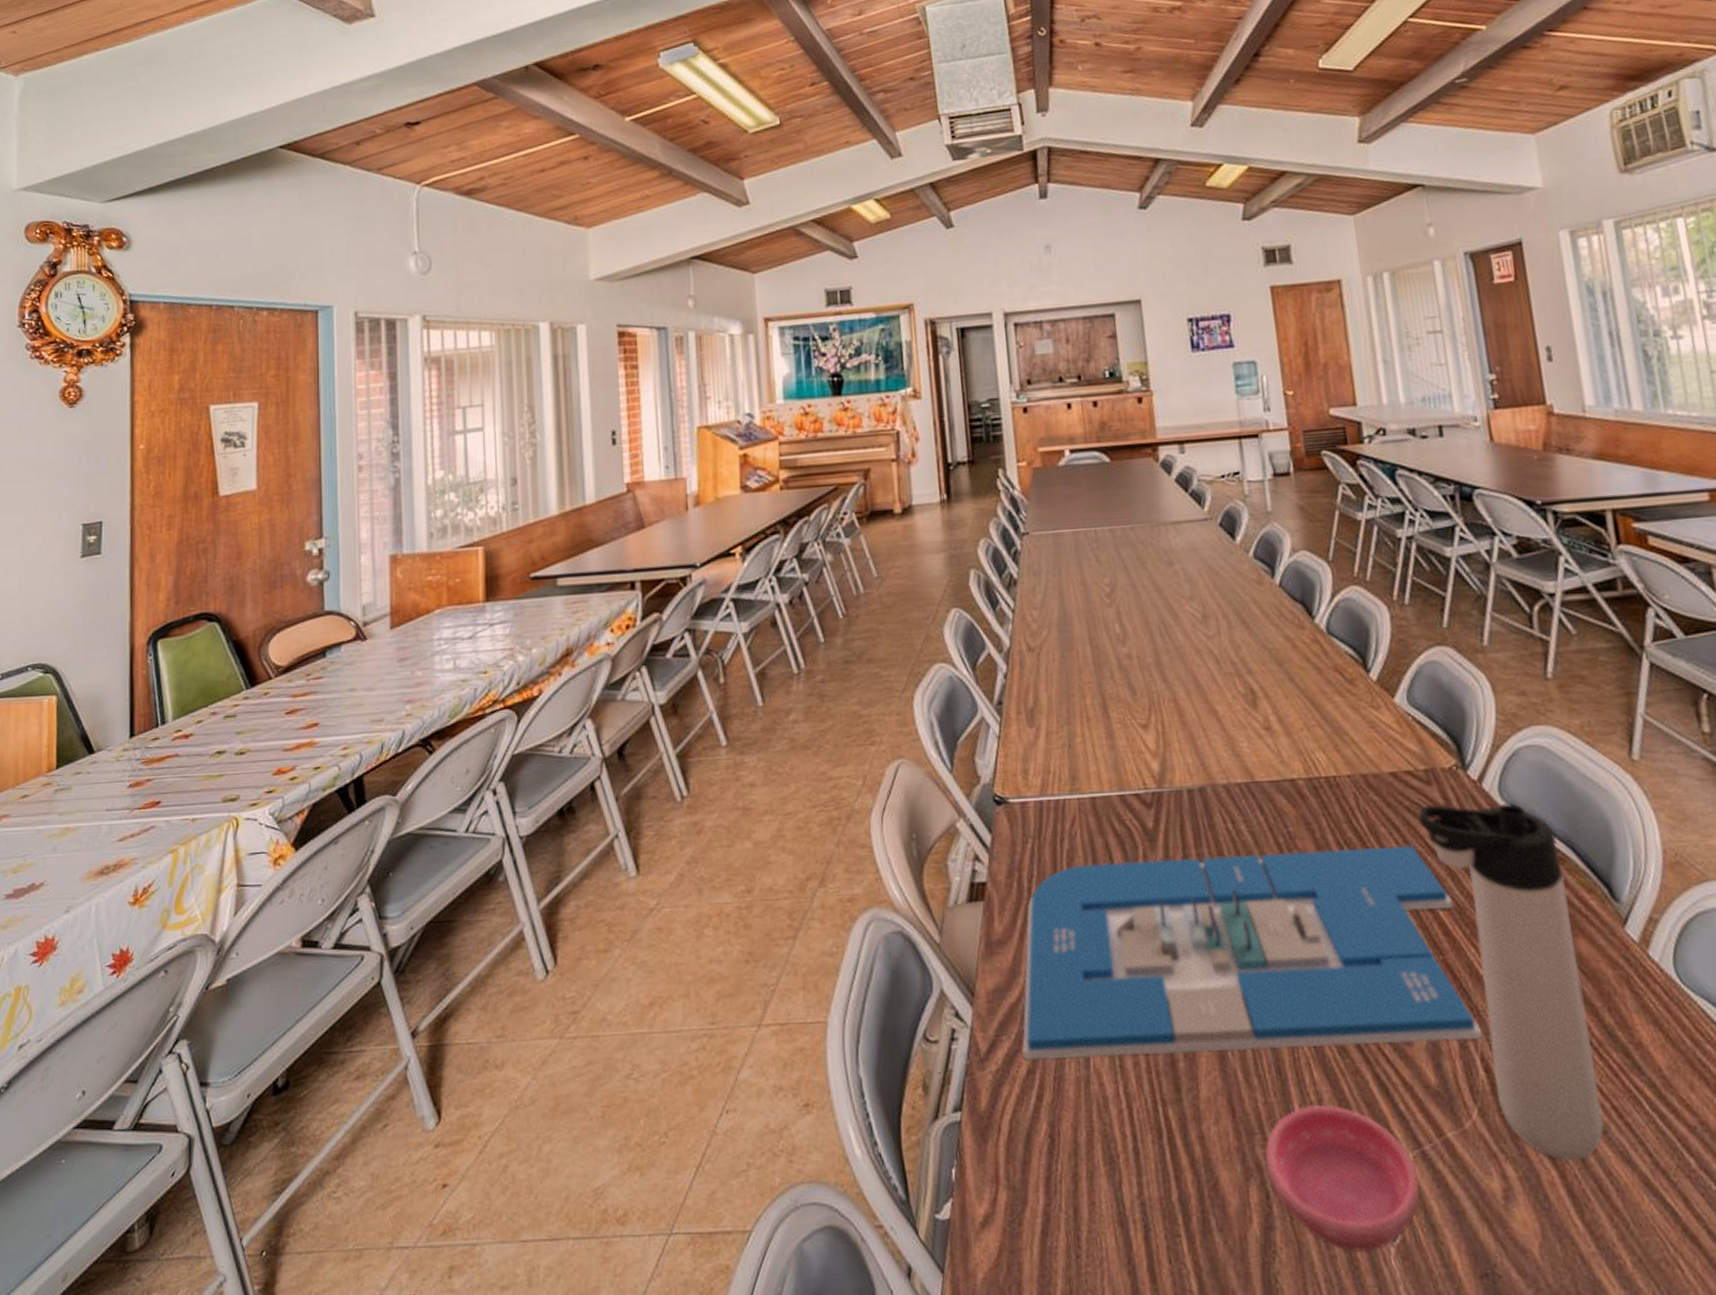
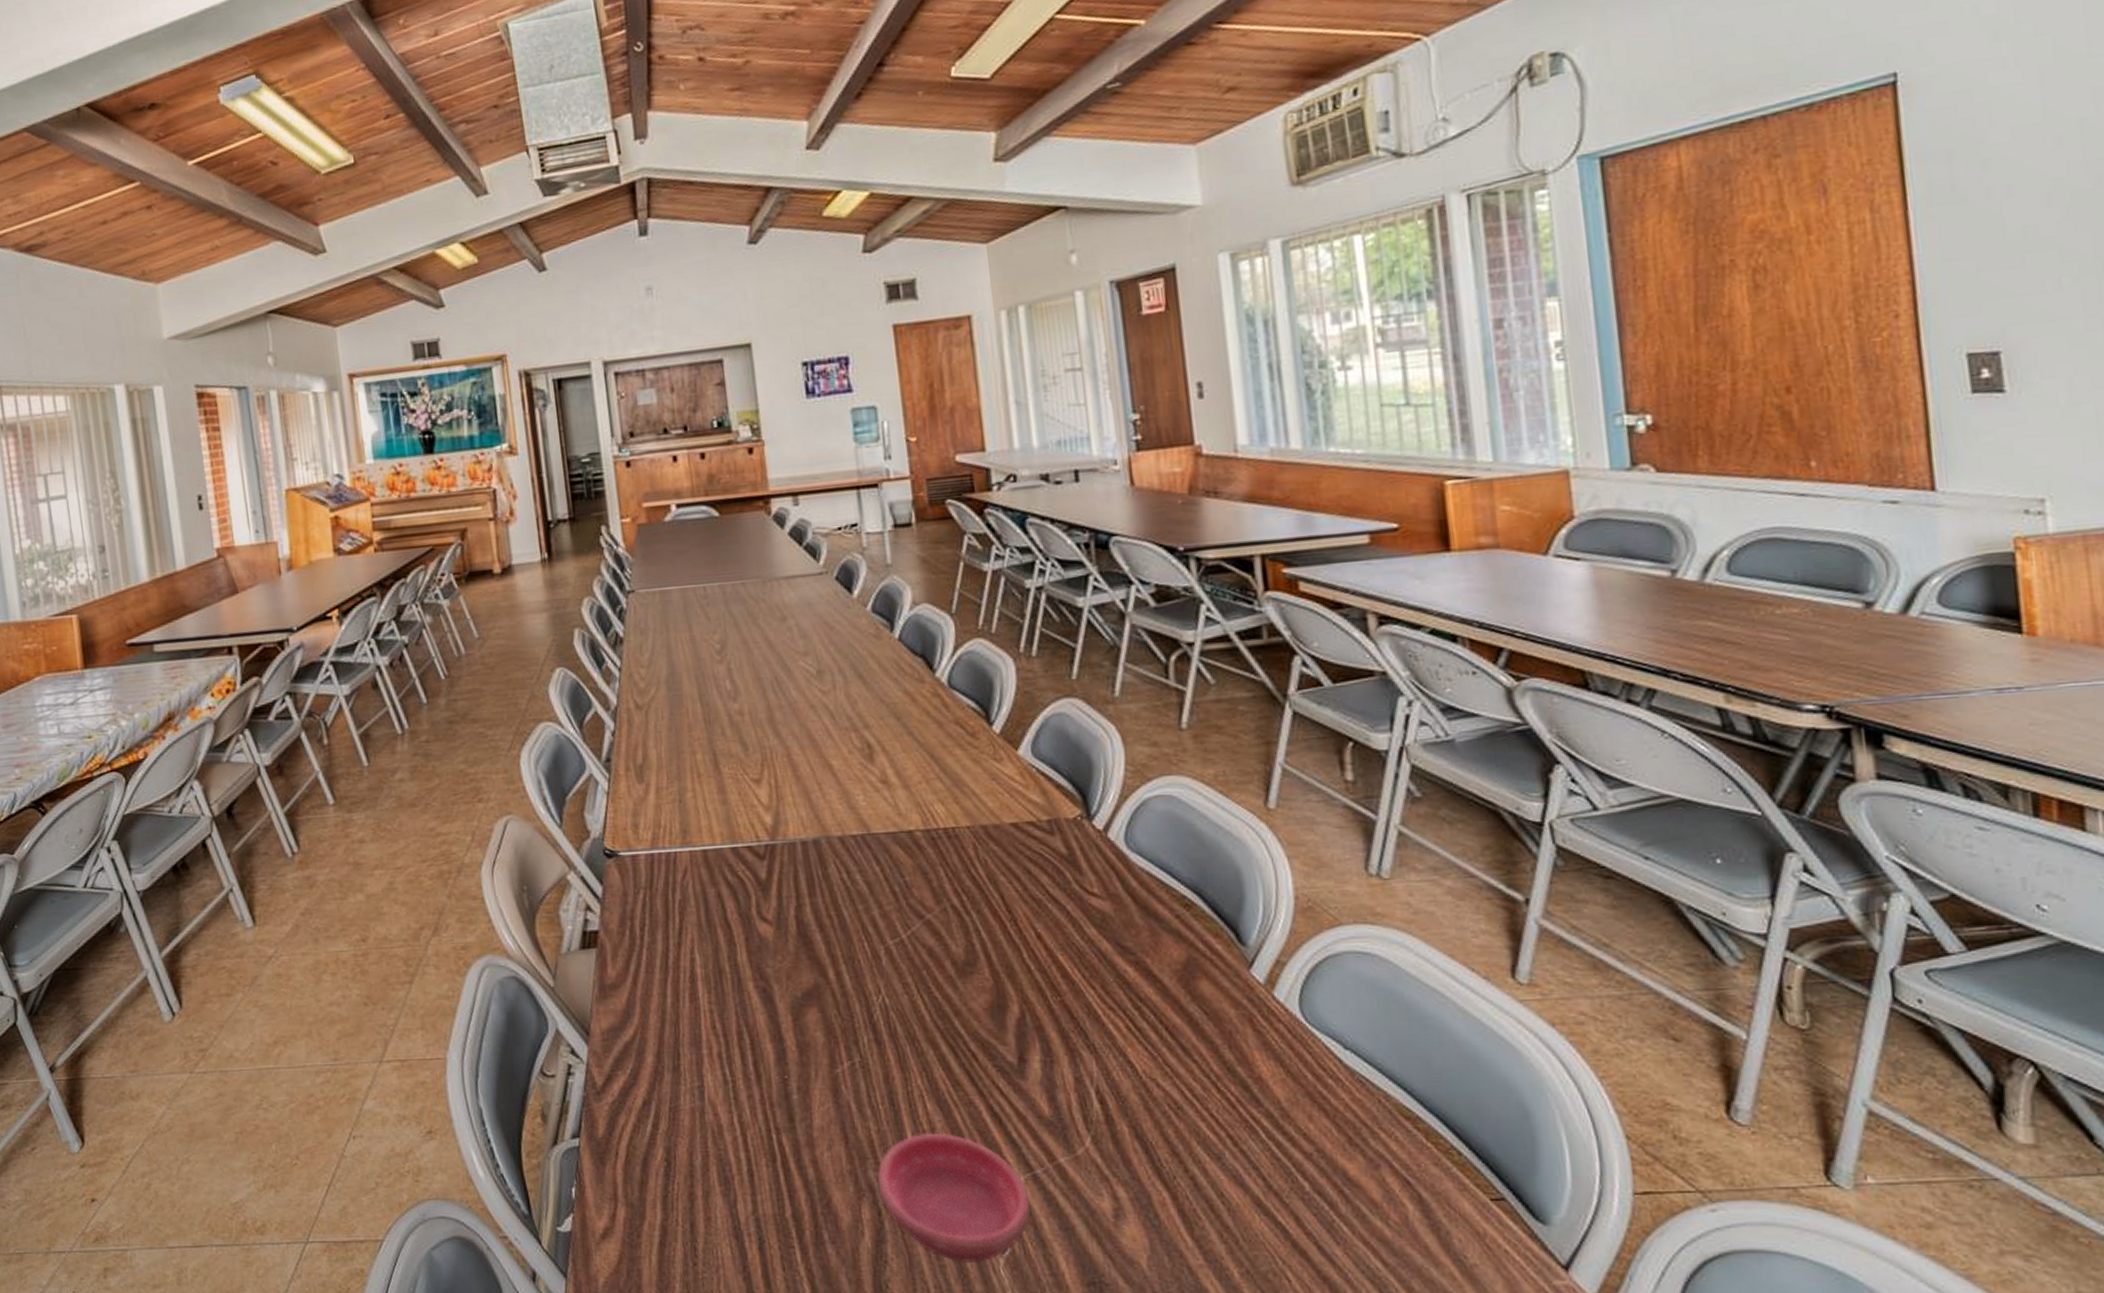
board game: present [1021,845,1482,1060] -> none [637,893,1098,1093]
thermos bottle: present [1418,803,1604,1161] -> none [1040,852,1218,1184]

